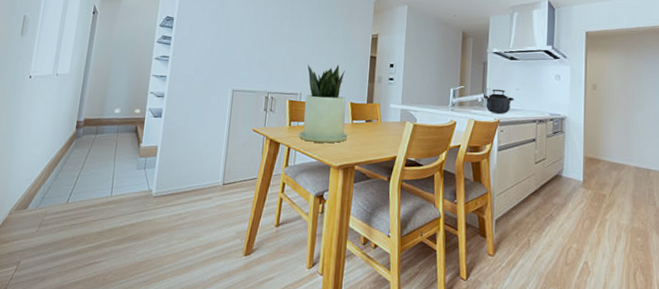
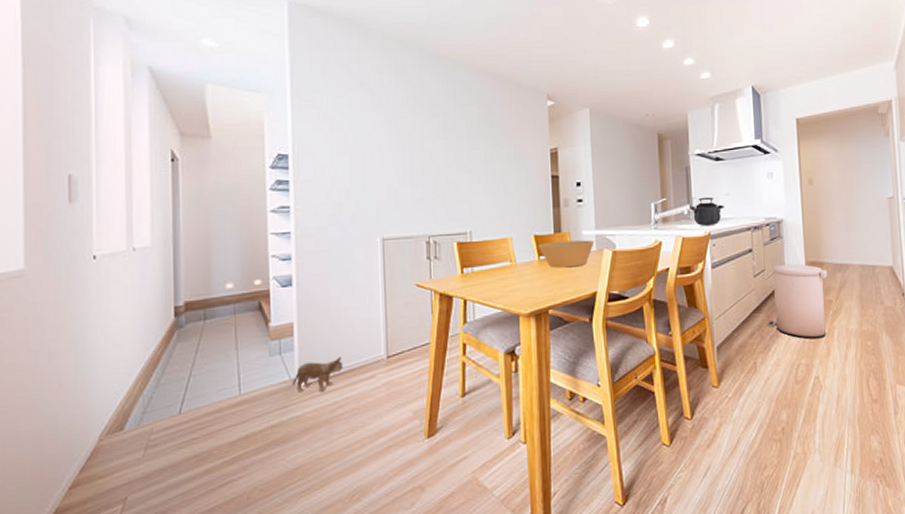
cat: none [149,178,190,204] -> present [292,357,343,393]
planter: present [298,64,348,143] -> none [474,190,536,290]
bowl: none [353,110,399,134] -> present [539,240,595,268]
pedal bin: none [542,155,603,228] -> present [766,264,827,340]

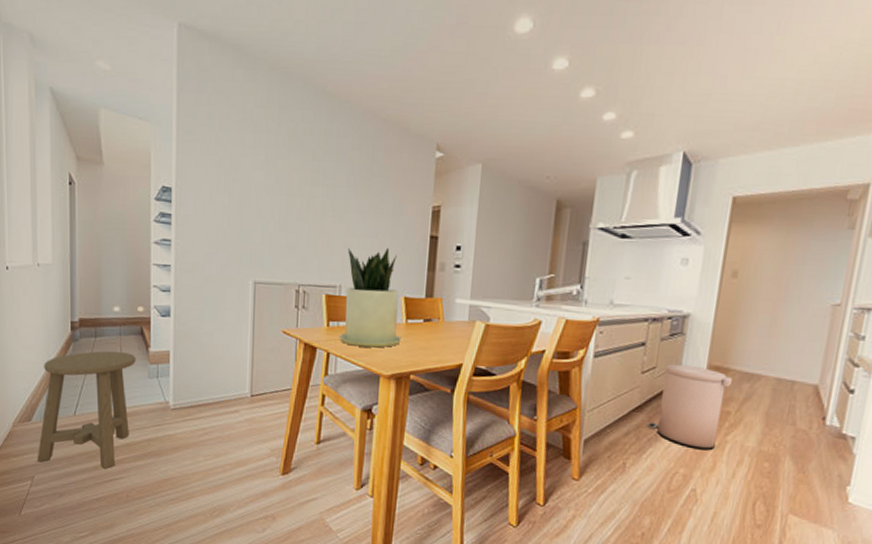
stool: none [131,331,254,479] -> present [37,351,136,469]
cat: present [292,357,343,393] -> none [166,388,211,417]
planter: none [474,190,536,290] -> present [339,247,401,348]
bowl: present [539,240,595,268] -> none [408,306,467,336]
kettle: present [690,197,724,227] -> none [580,278,621,312]

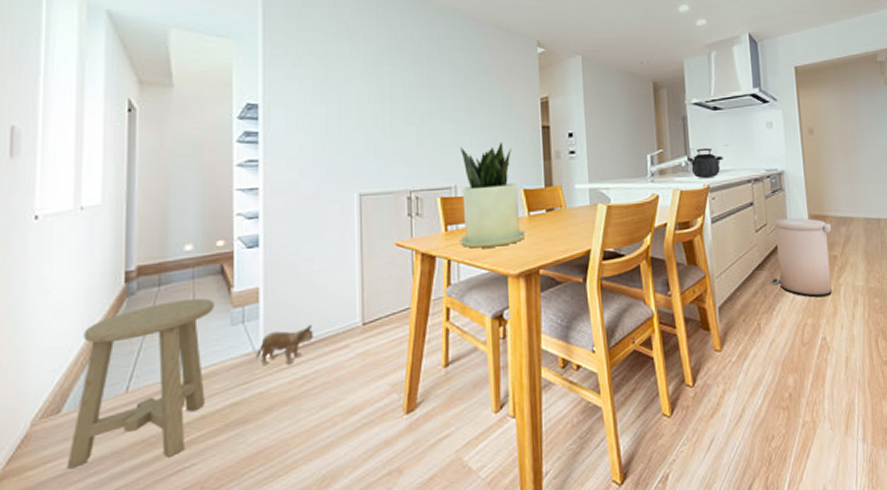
cat: none [166,388,211,417] -> present [255,325,313,366]
kettle: none [580,278,621,312] -> present [688,147,723,179]

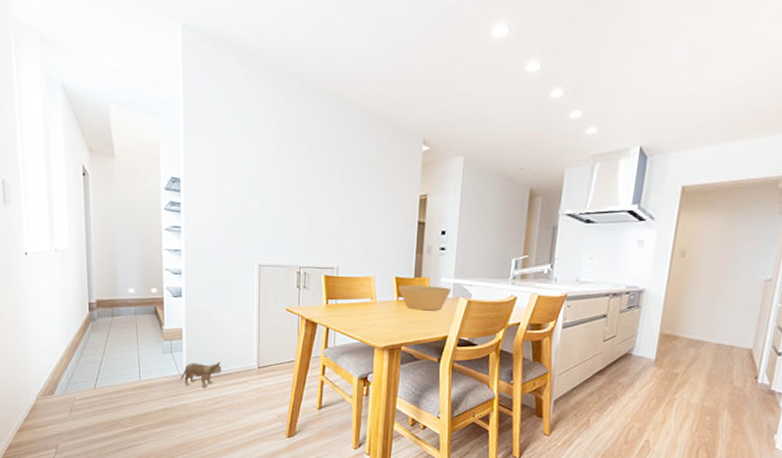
stool: present [66,298,214,470] -> none [60,329,151,436]
planter: present [459,141,526,248] -> none [337,232,393,323]
bowl: none [529,194,588,225] -> present [399,285,452,311]
kettle: present [688,147,723,179] -> none [550,258,586,288]
pedal bin: present [770,217,832,298] -> none [607,332,680,407]

